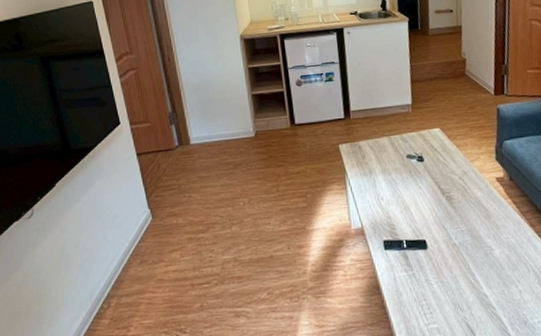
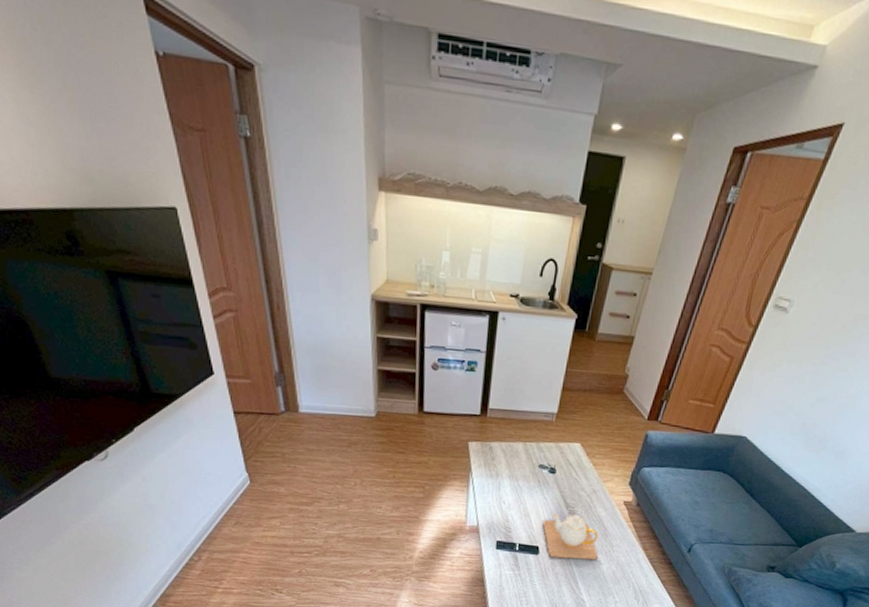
teapot: none [423,199,487,250] -> present [542,514,599,559]

